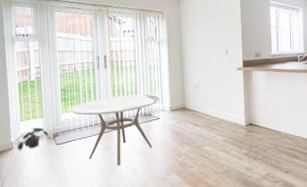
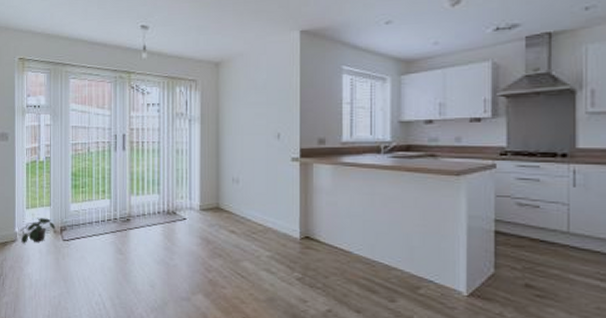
dining table: present [70,94,160,166] -> none [80,186,187,276]

